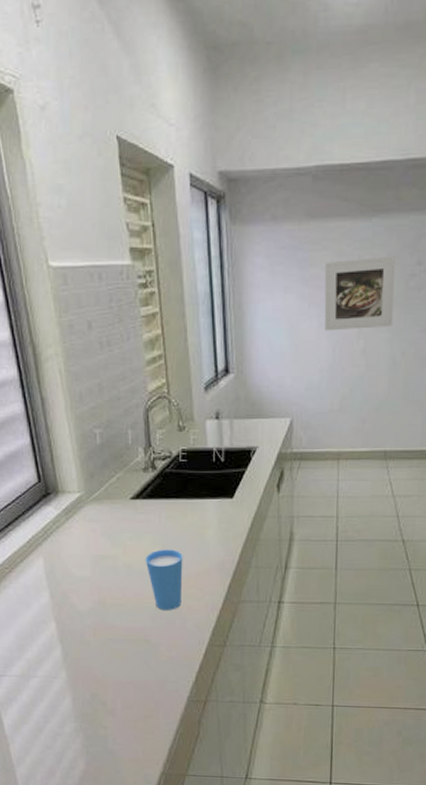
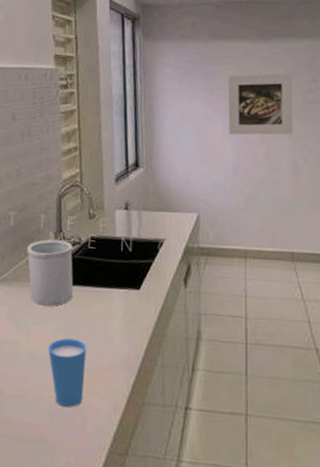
utensil holder: none [117,455,167,520] -> present [27,239,74,306]

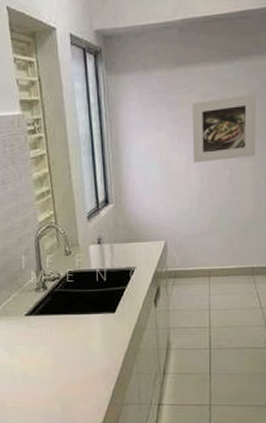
utensil holder: present [27,239,74,306] -> none [13,277,57,334]
cup: present [48,338,87,408] -> none [39,358,72,412]

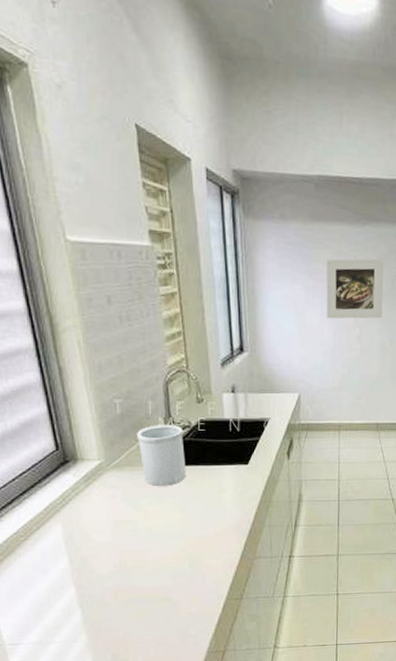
utensil holder: none [13,277,57,334] -> present [137,425,186,486]

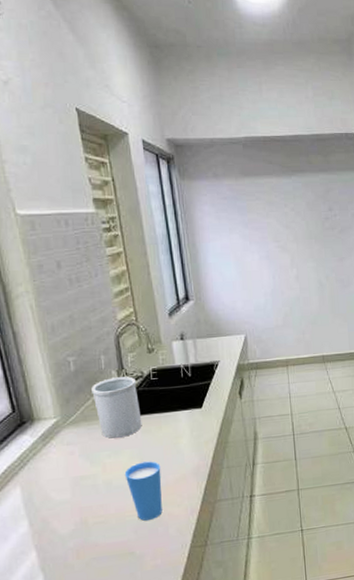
cup: none [165,512,202,569] -> present [124,461,162,521]
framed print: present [326,258,385,319] -> none [260,204,317,263]

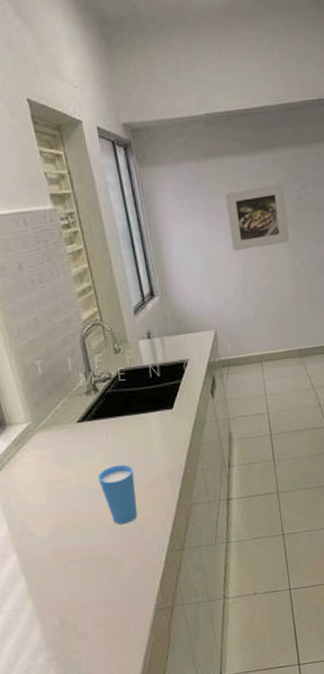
utensil holder: present [92,376,142,439] -> none [60,378,113,442]
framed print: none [260,204,317,263] -> present [226,183,290,251]

